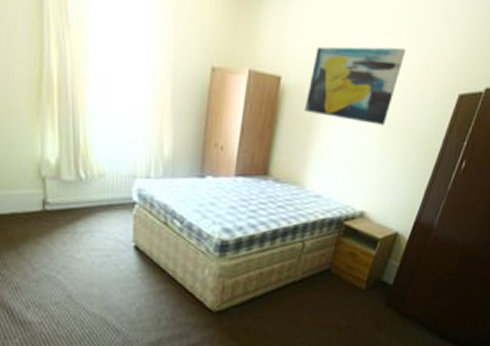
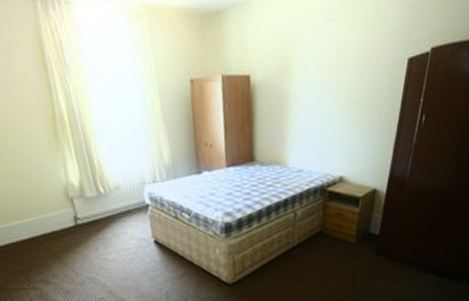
wall art: present [305,46,407,125] -> none [274,28,355,102]

